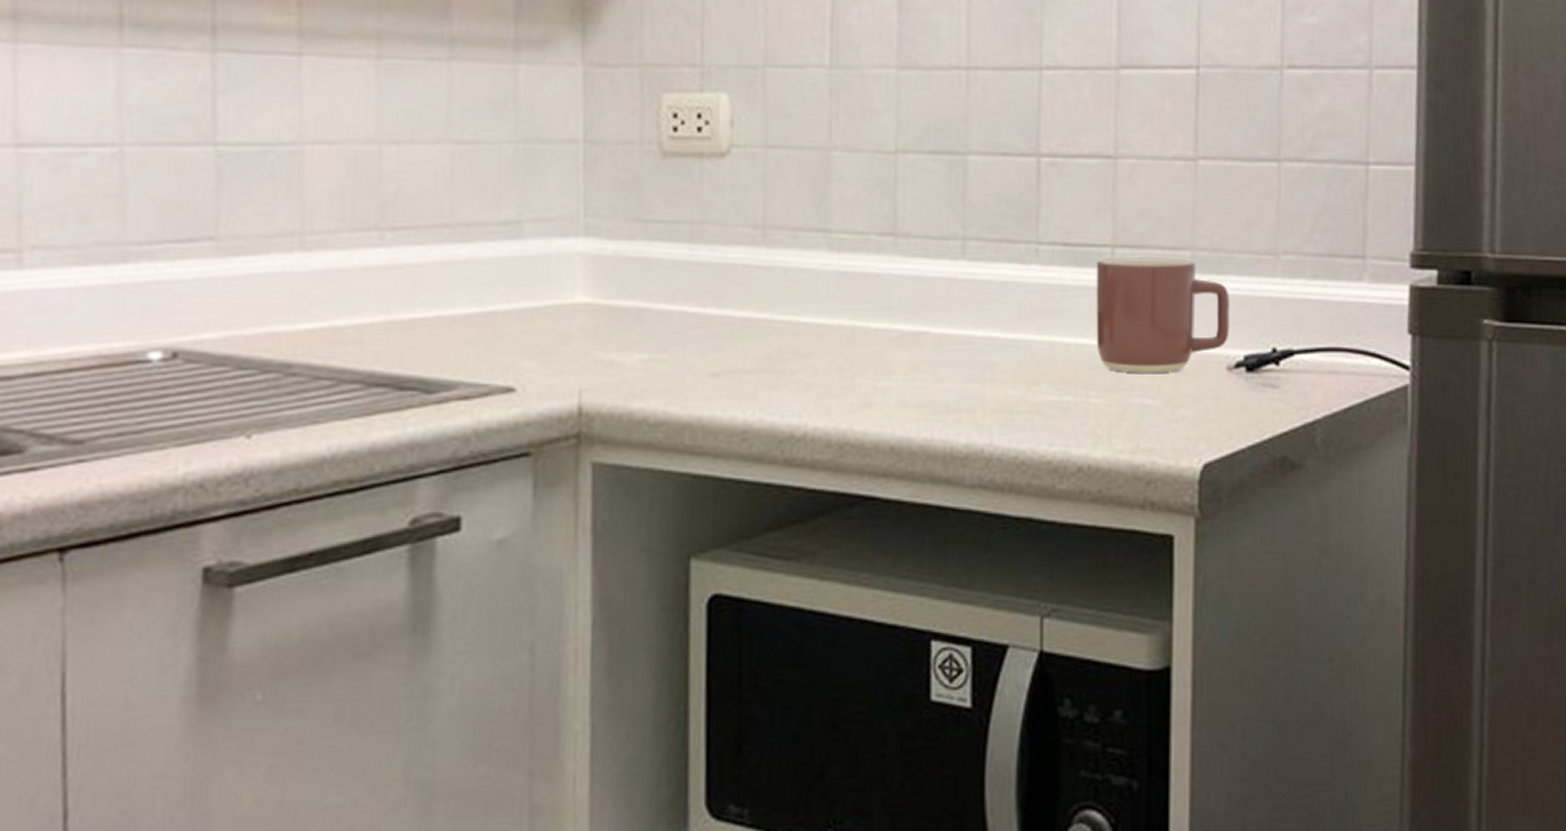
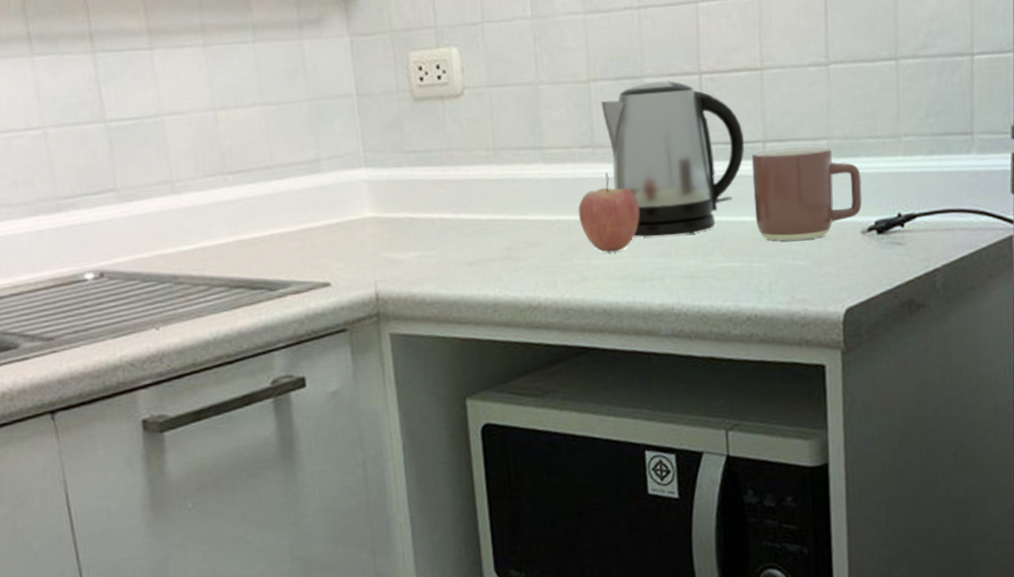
fruit: none [868,269,949,373] -> present [578,172,640,253]
kettle: none [910,160,1089,356] -> present [601,80,745,238]

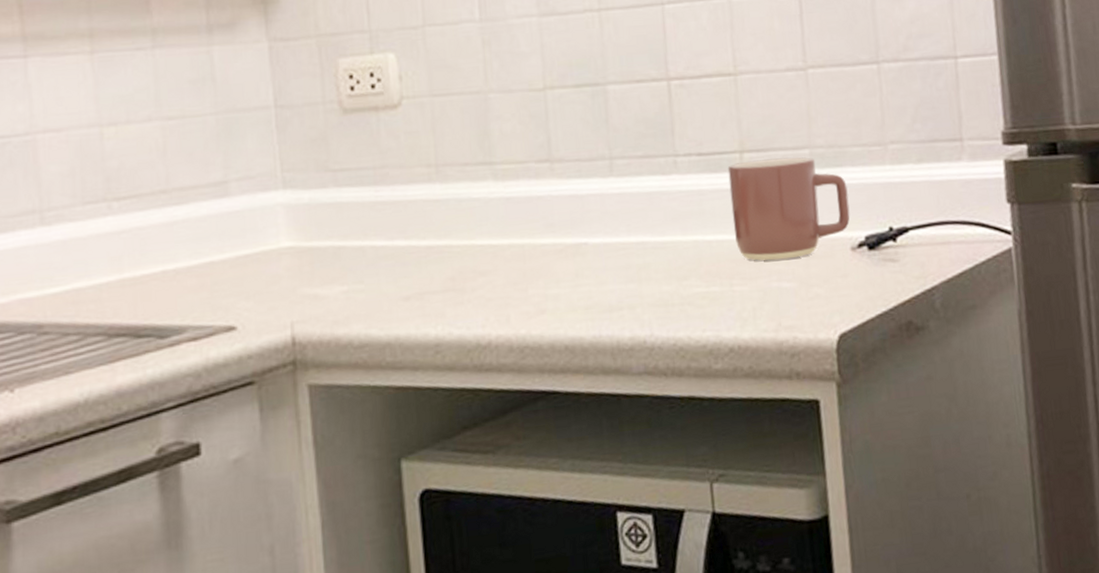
fruit: present [578,172,640,253] -> none [534,189,605,281]
kettle: present [601,80,745,238] -> none [559,87,720,262]

